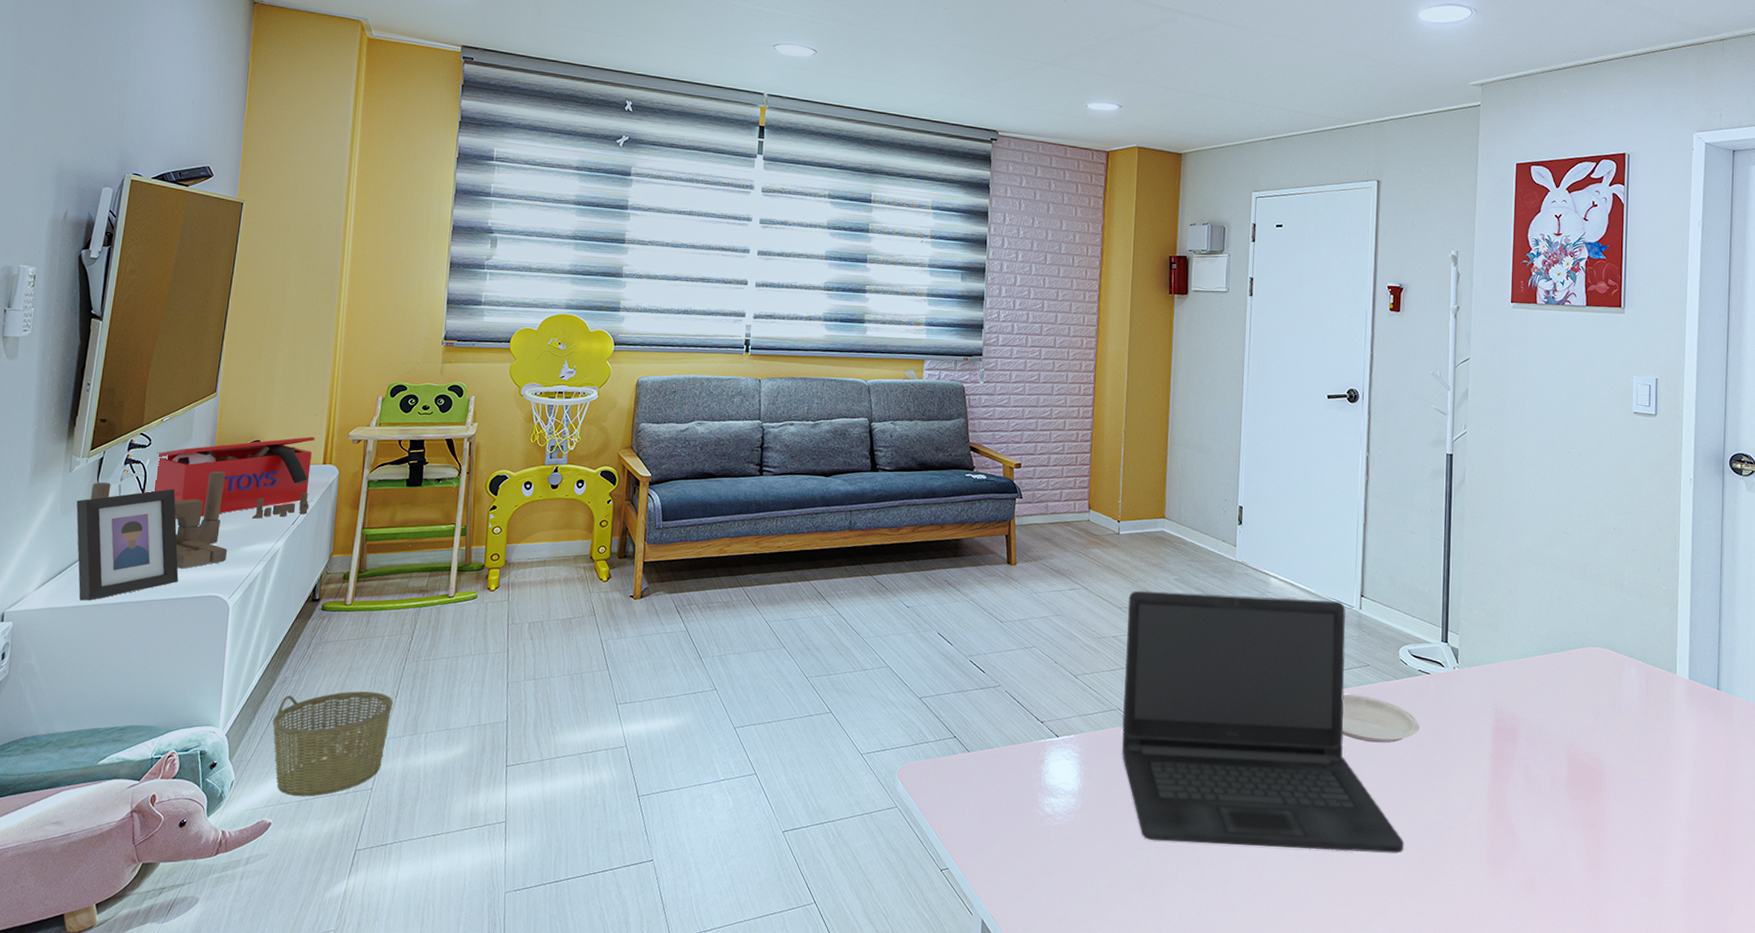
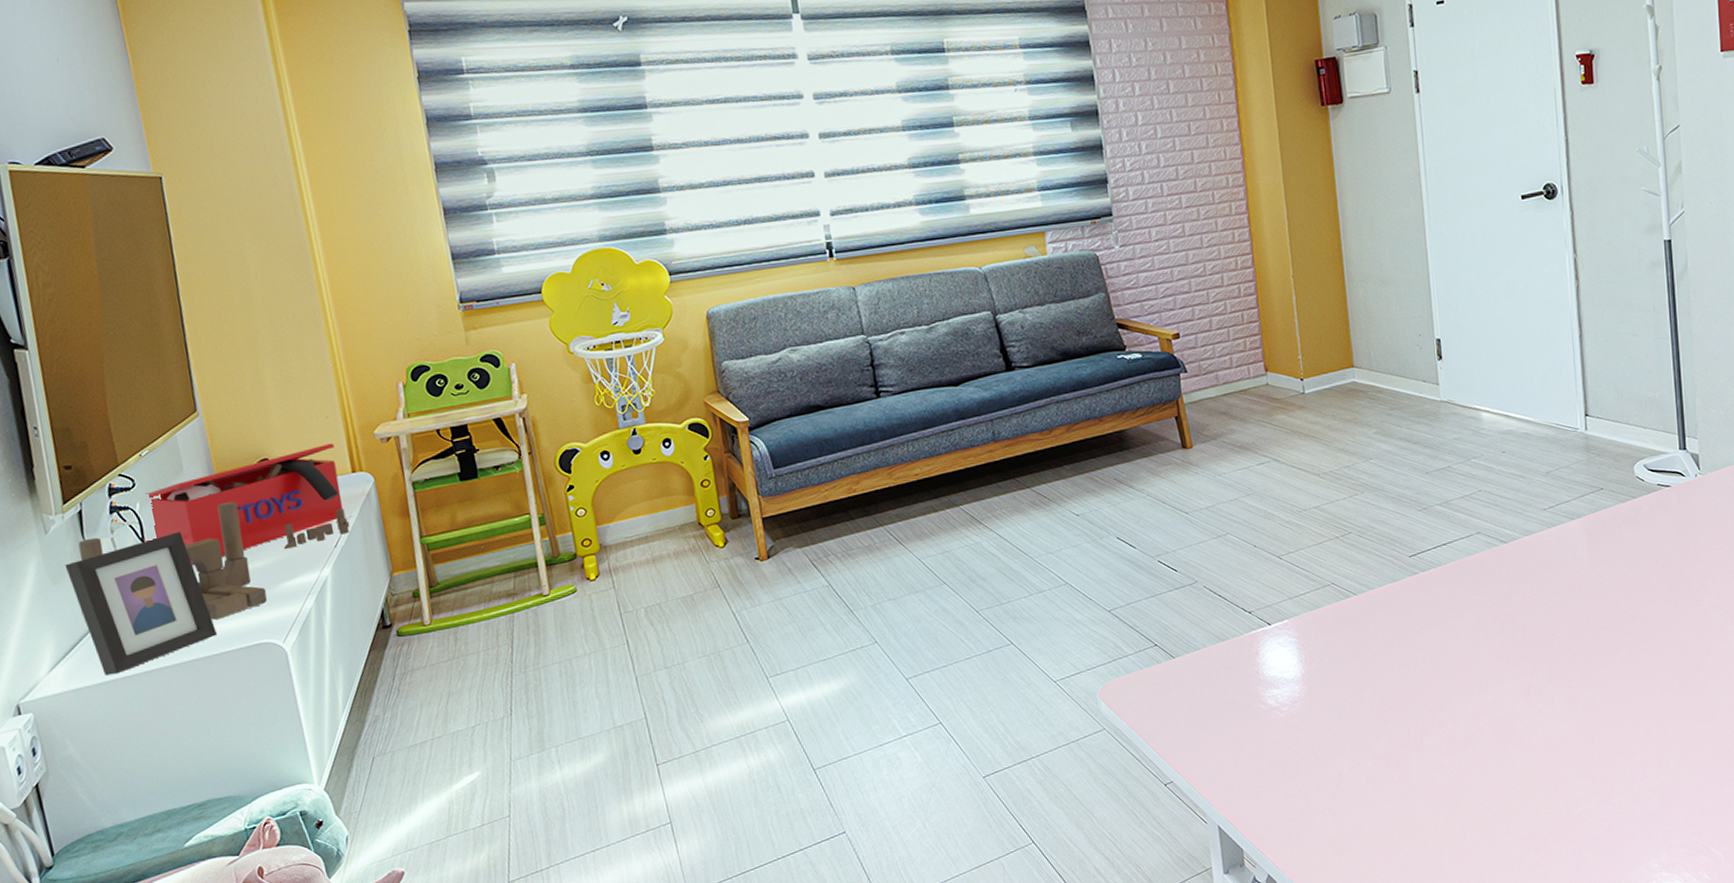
basket: present [272,691,393,796] -> none [374,713,514,840]
laptop: present [1121,590,1405,853] -> none [1325,425,1661,714]
plate: present [1342,693,1420,743] -> none [1577,522,1665,571]

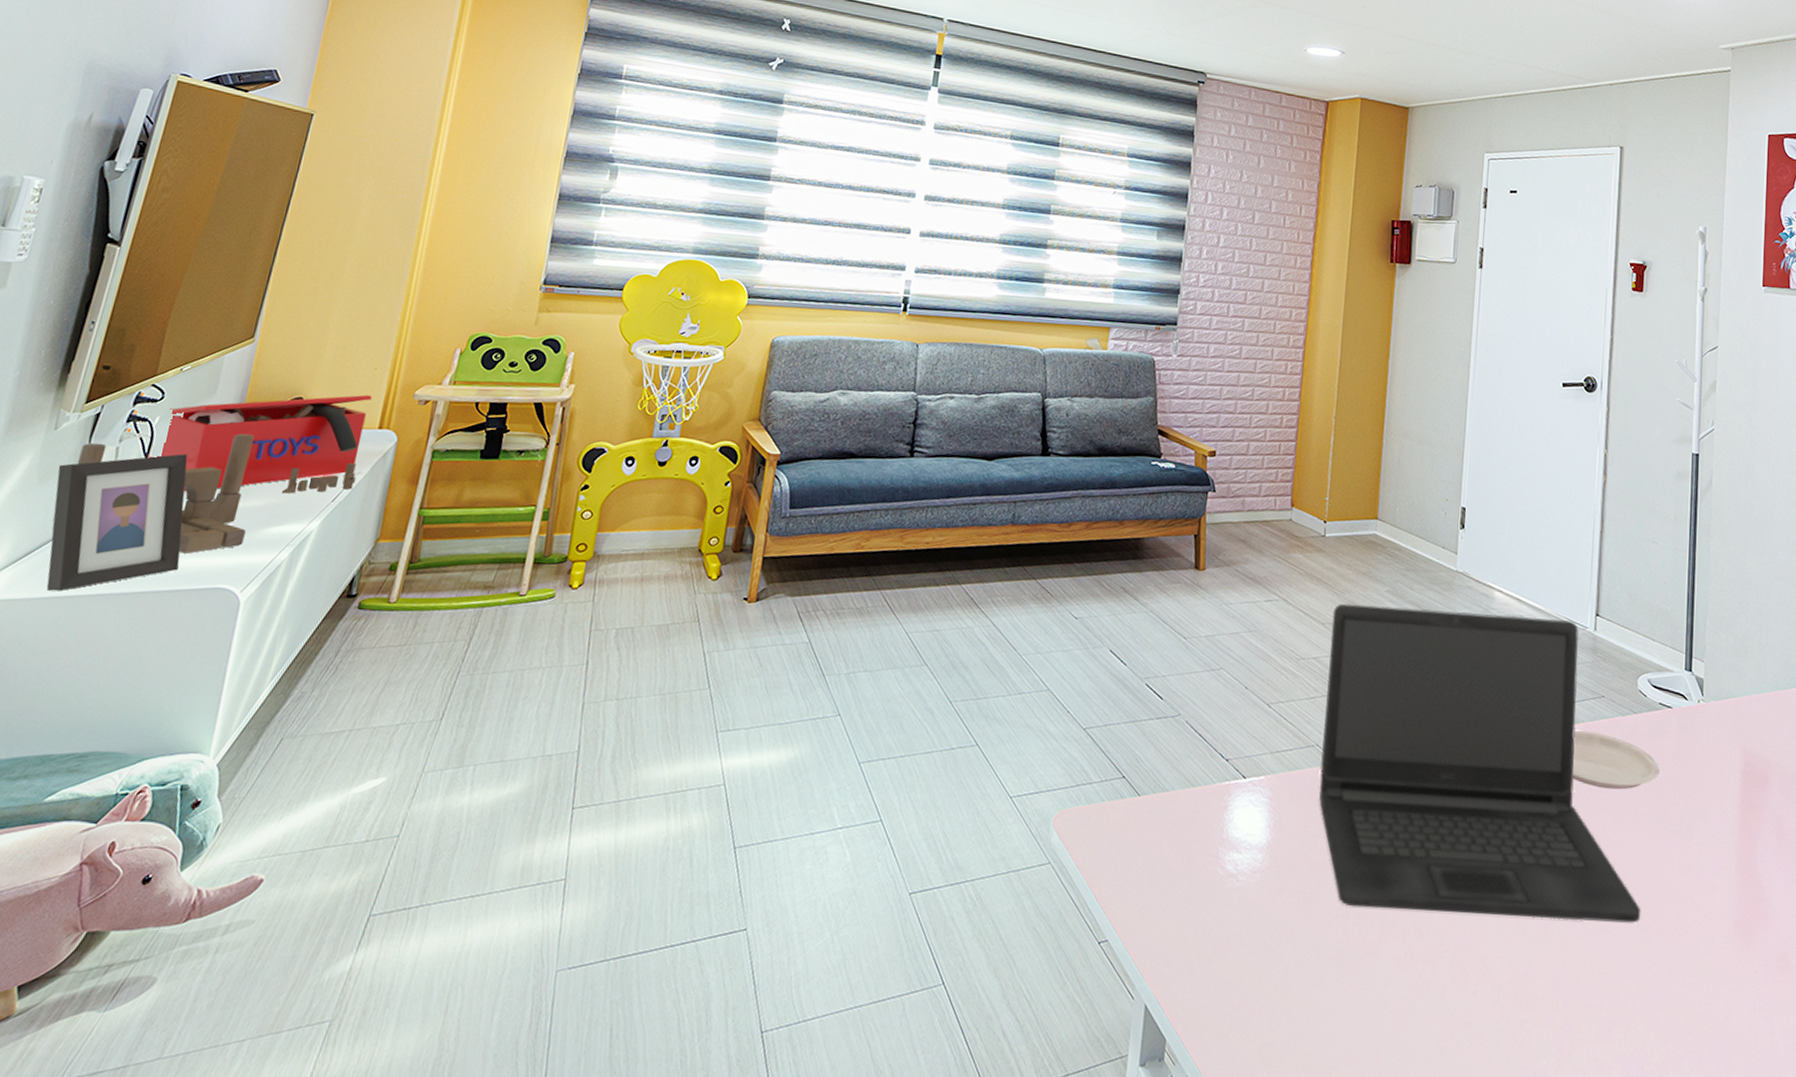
laptop: none [1325,425,1661,714] -> present [1318,603,1641,923]
plate: none [1577,522,1665,571] -> present [1572,730,1660,790]

